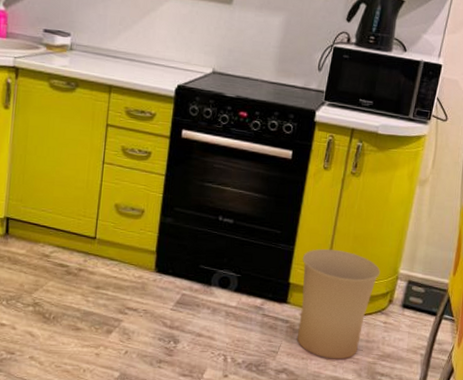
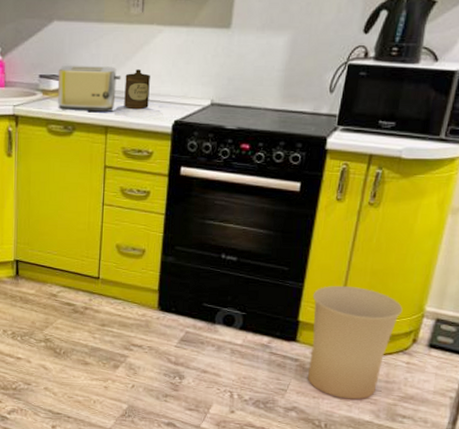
toaster: none [61,22,128,73] -> present [57,65,121,113]
canister: none [129,33,156,72] -> present [124,69,150,109]

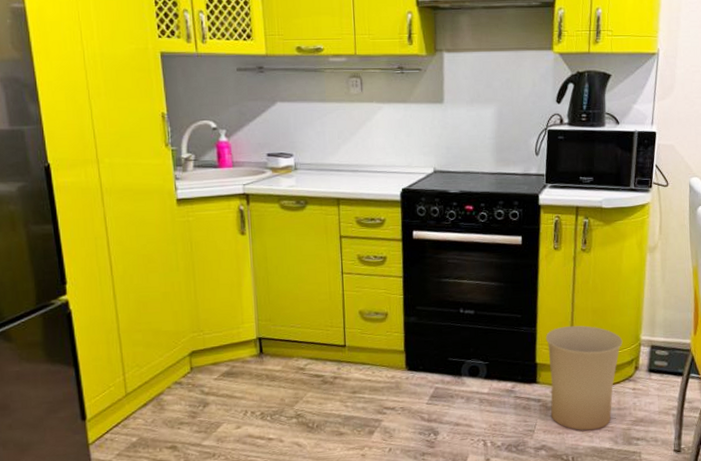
toaster: present [57,65,121,113] -> none [285,142,348,187]
canister: present [124,69,150,109] -> none [351,143,377,180]

